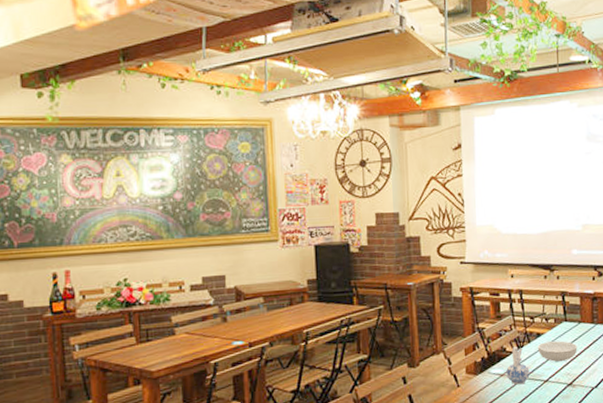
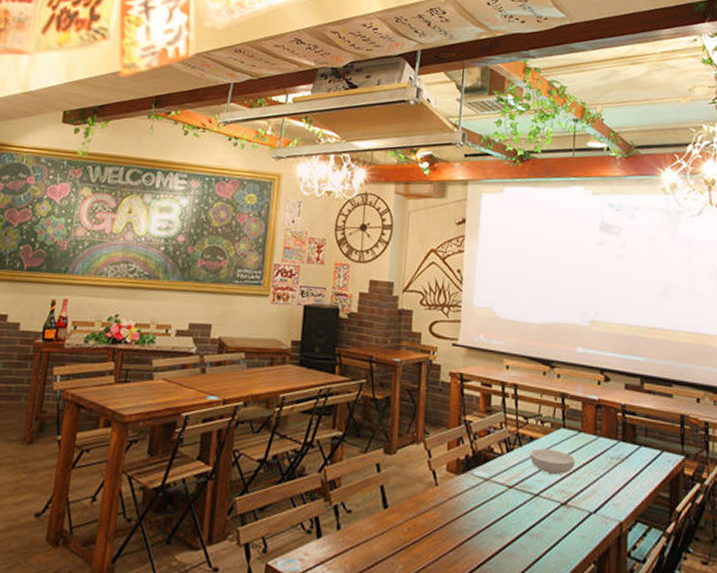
ceramic pitcher: present [506,346,530,385] -> none [491,447,519,495]

